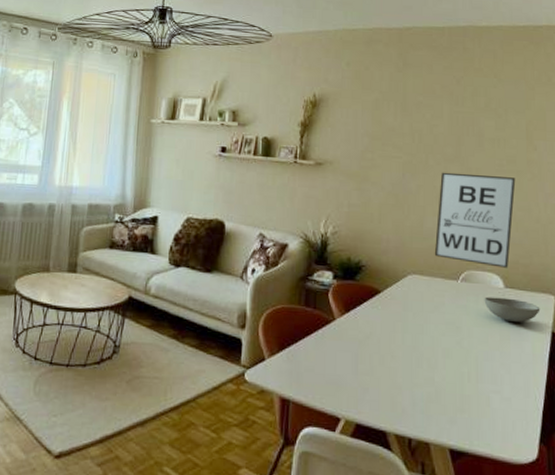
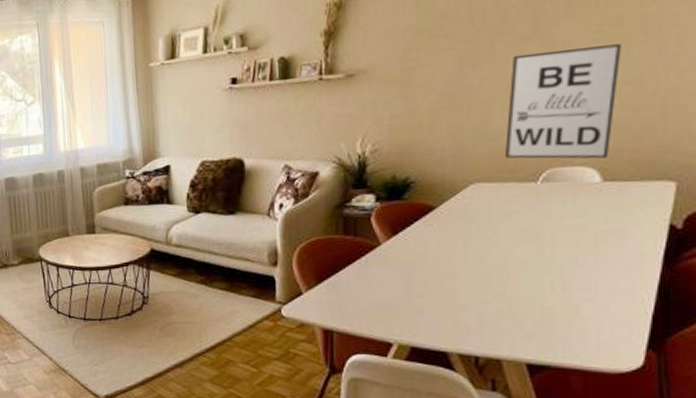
bowl: present [484,296,541,322] -> none [573,192,654,220]

